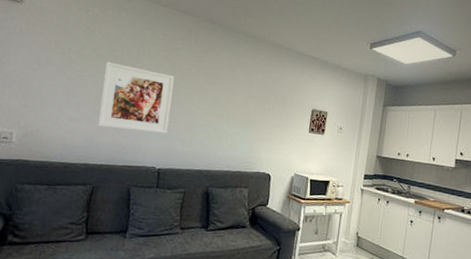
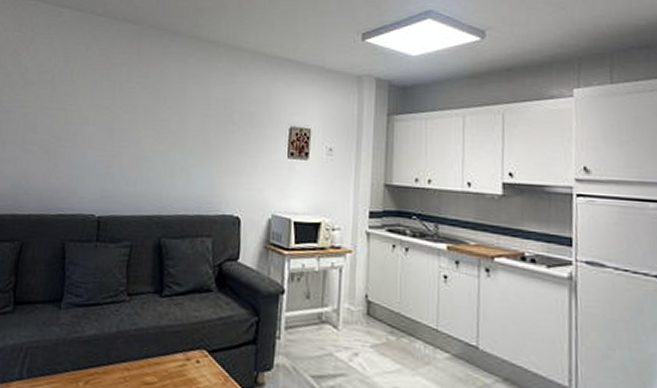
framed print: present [97,62,175,134] -> none [26,88,115,171]

